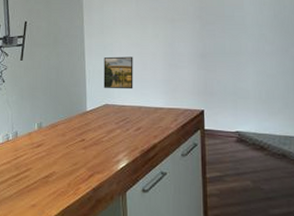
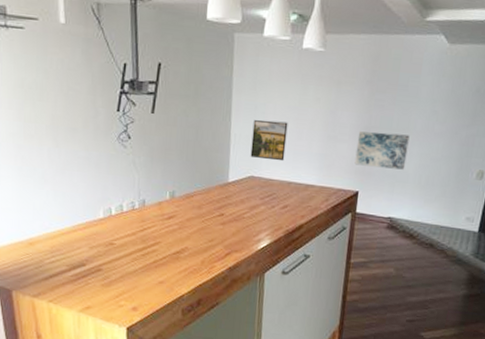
wall art: none [196,57,244,87] -> present [354,131,410,170]

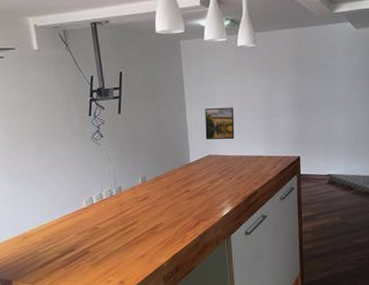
wall art: present [354,131,410,170] -> none [293,105,336,135]

